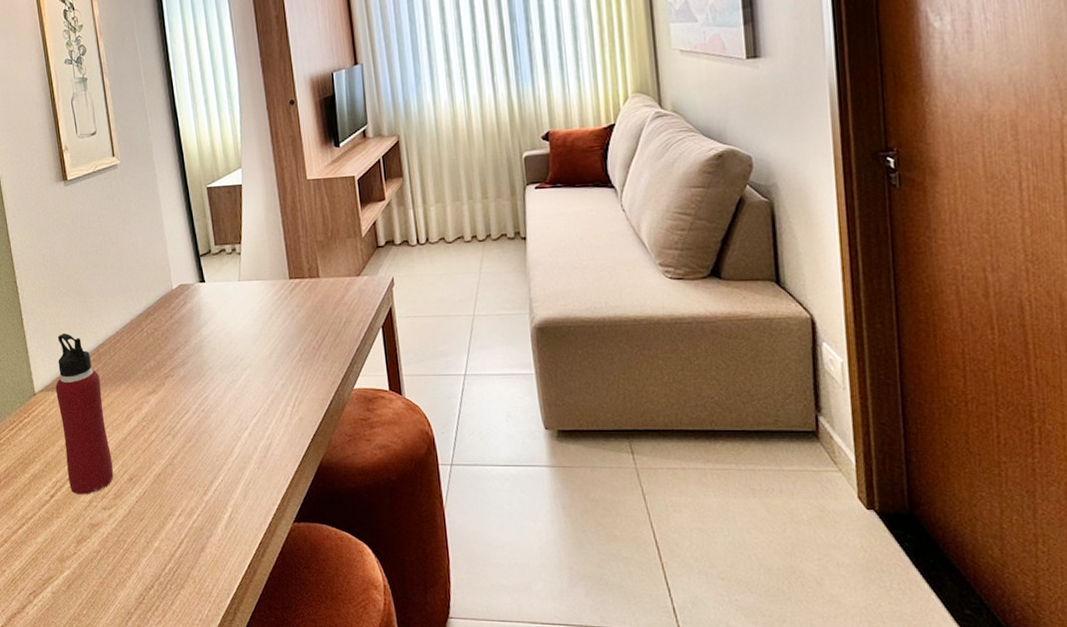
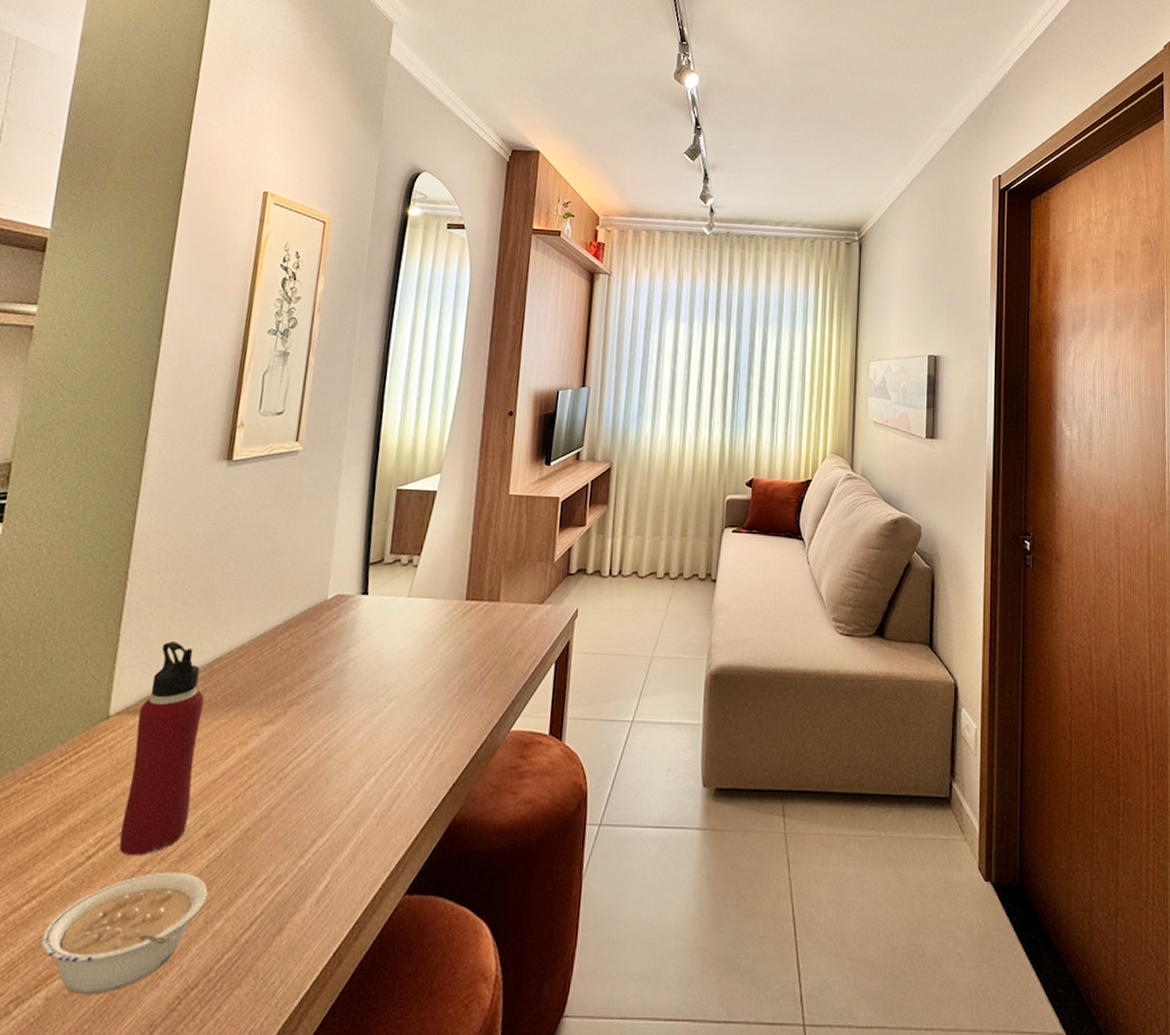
legume: none [37,506,143,591] -> present [41,872,208,995]

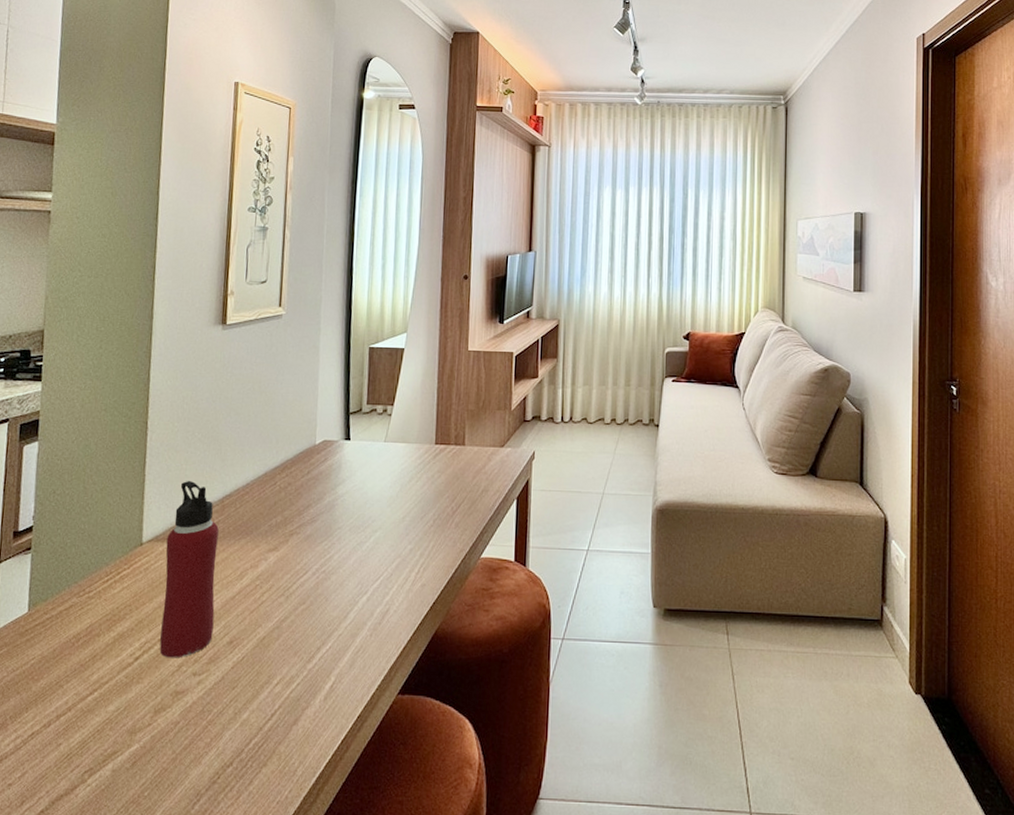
legume: present [41,872,208,995] -> none [104,671,235,769]

